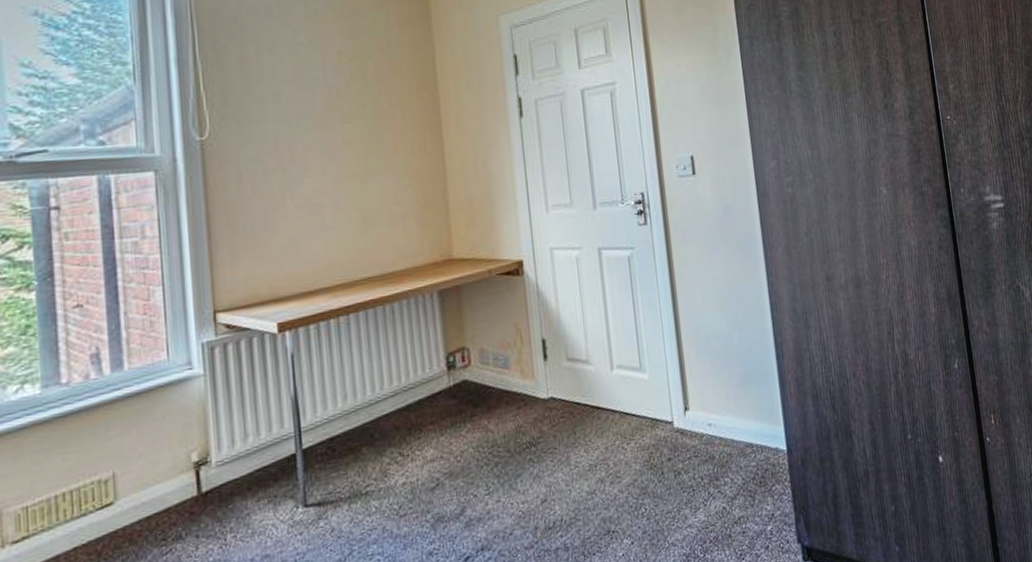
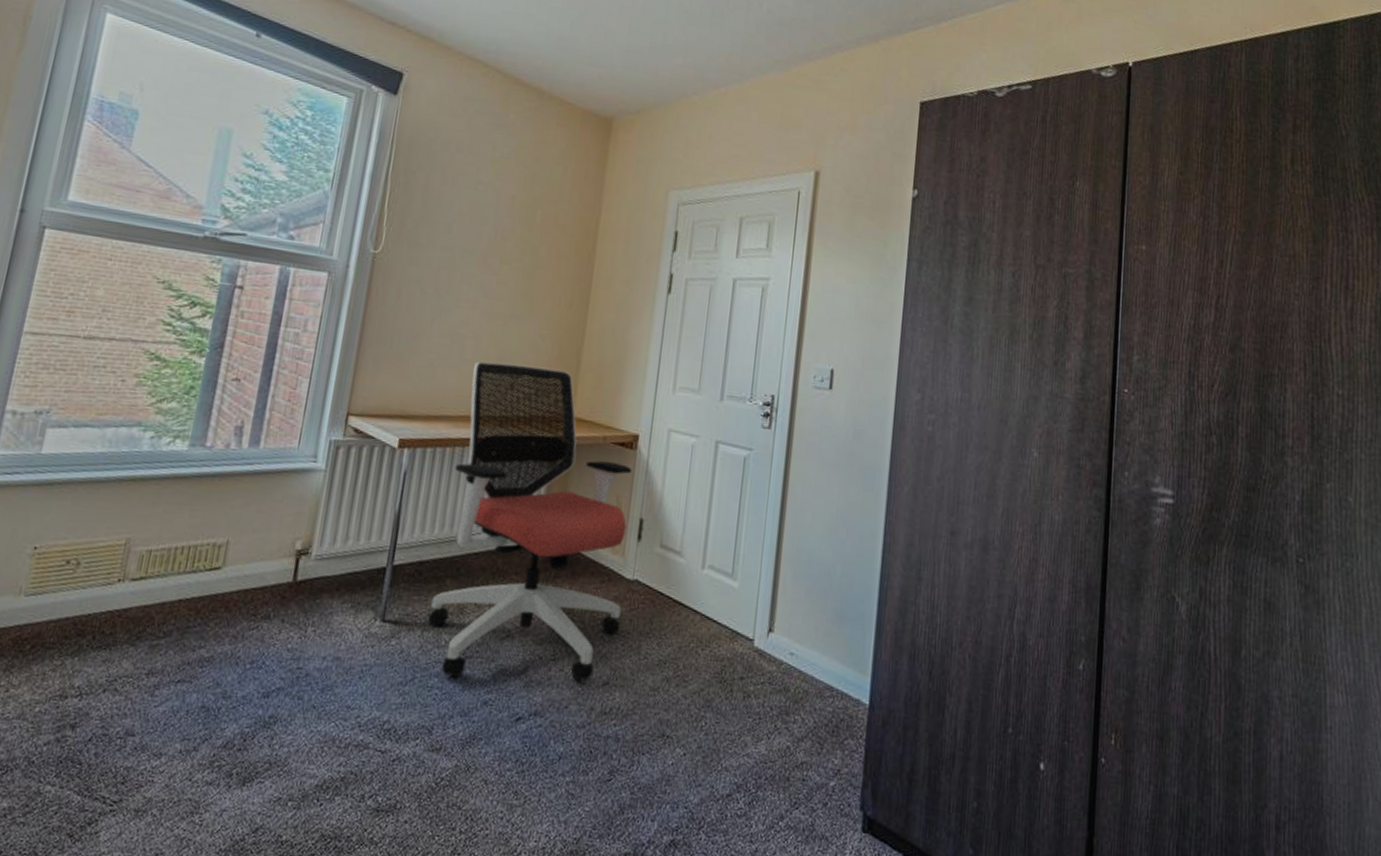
office chair: none [338,215,546,540] -> present [428,361,632,683]

